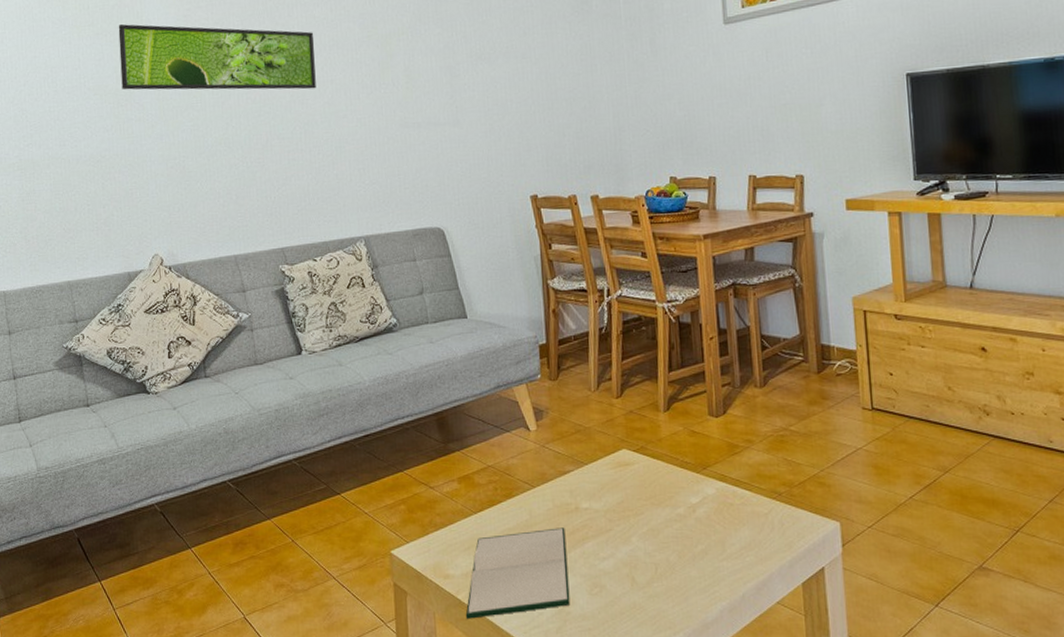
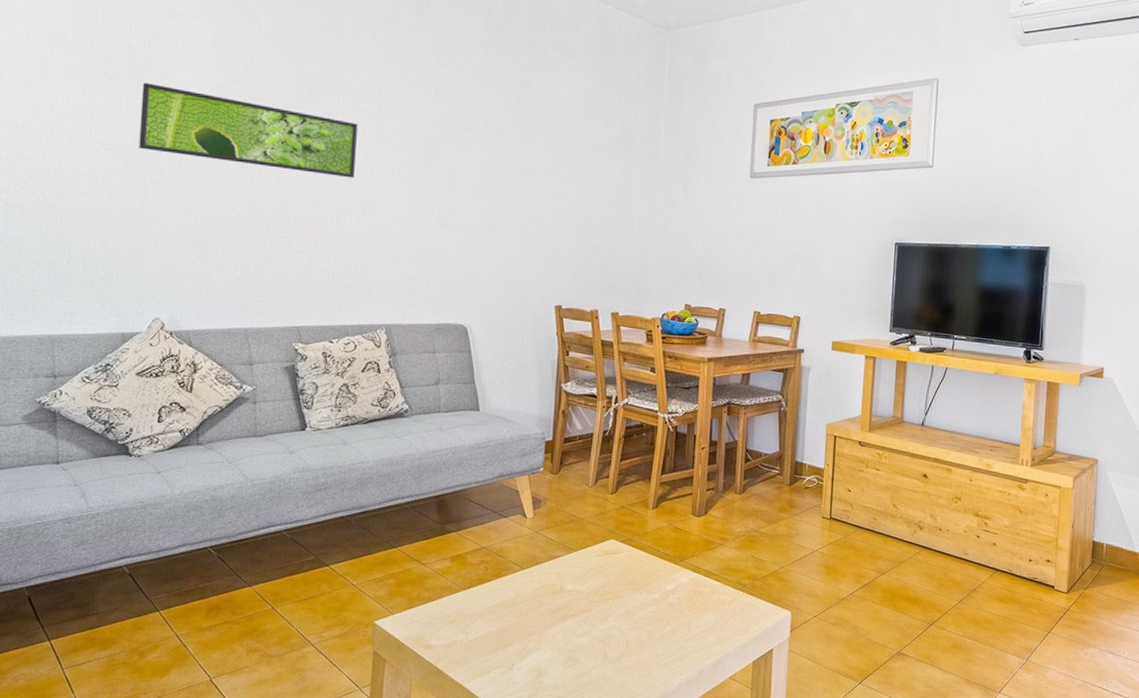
hardback book: present [465,527,571,619] -> none [442,606,548,686]

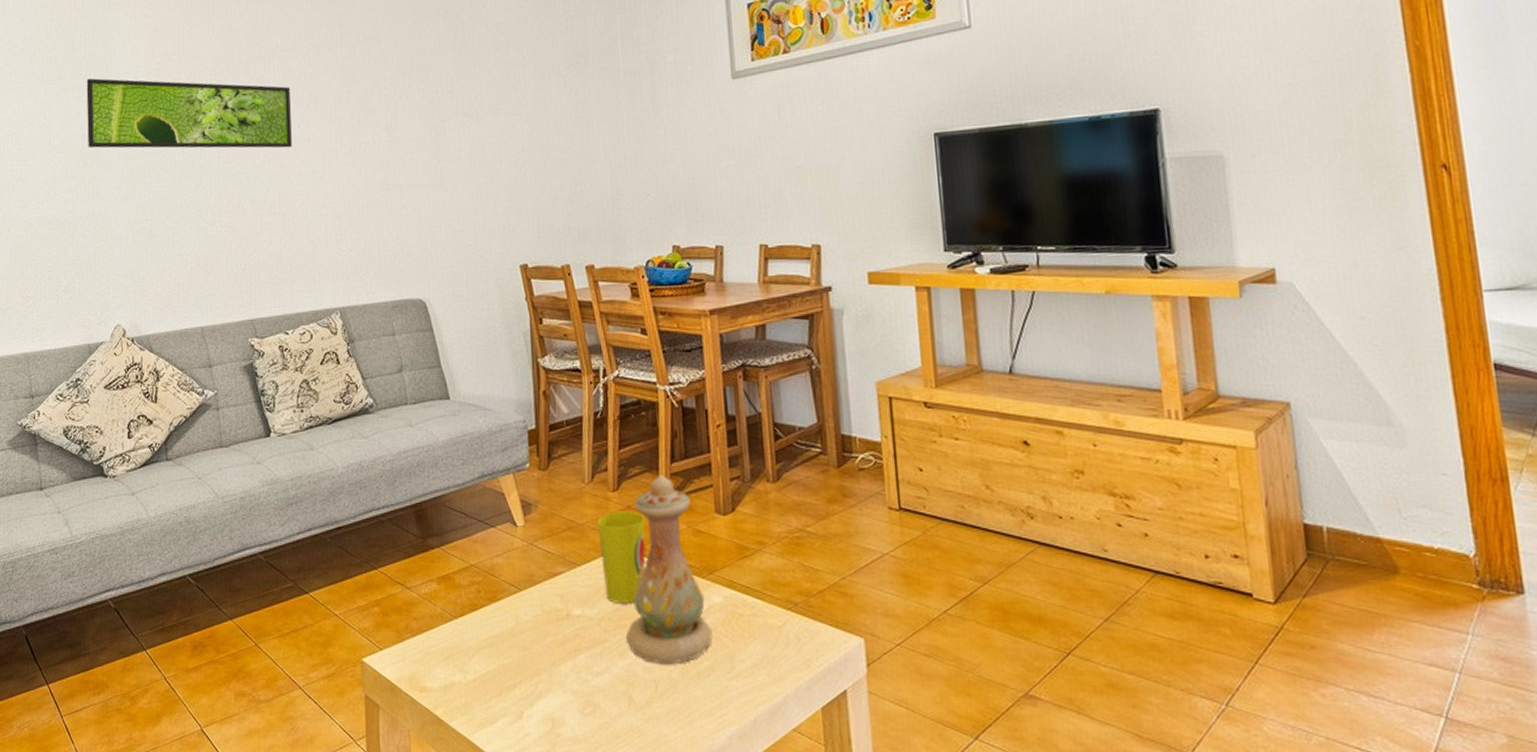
cup: none [594,510,635,582] -> present [597,511,646,603]
vase: none [607,483,677,629] -> present [625,474,712,665]

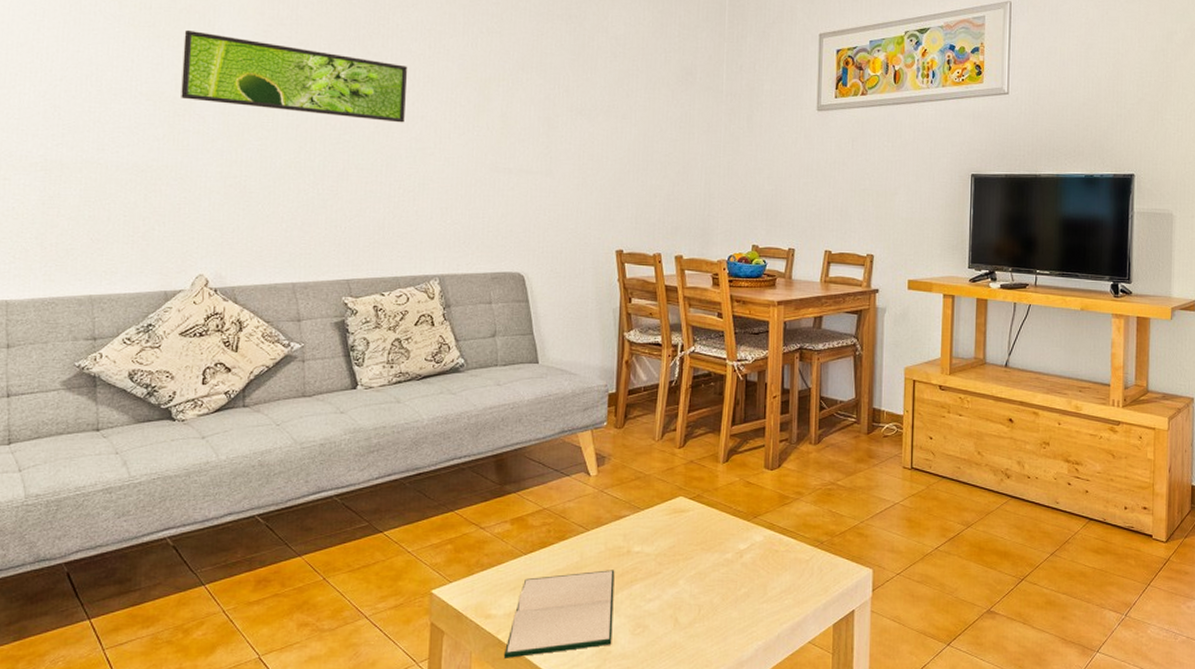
hardback book: none [443,637,560,739] -> present [503,570,615,658]
cup: present [597,511,646,603] -> none [662,465,704,542]
vase: present [625,474,712,665] -> none [677,435,751,592]

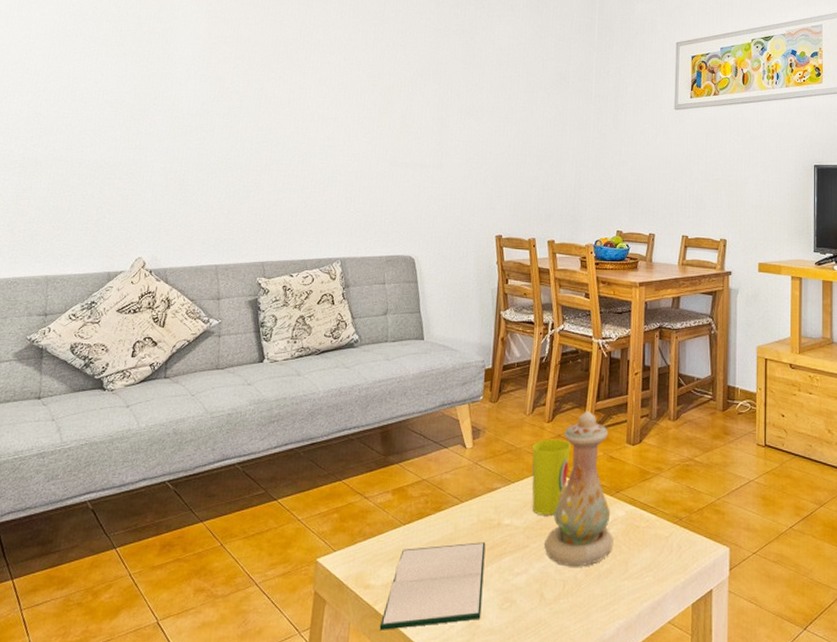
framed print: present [181,30,407,123] -> none [138,49,325,124]
cup: none [662,465,704,542] -> present [531,439,571,515]
vase: none [677,435,751,592] -> present [543,410,614,567]

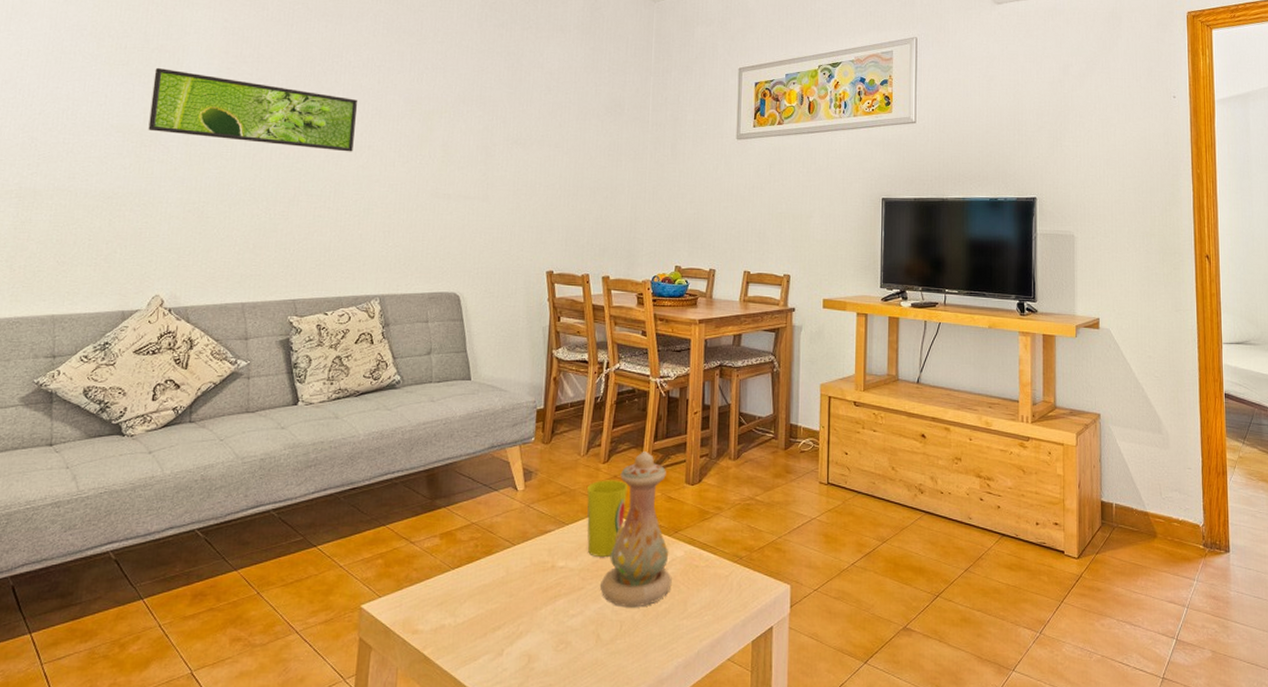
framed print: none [138,49,325,124] -> present [148,68,357,152]
hardback book: present [379,542,486,630] -> none [429,585,539,675]

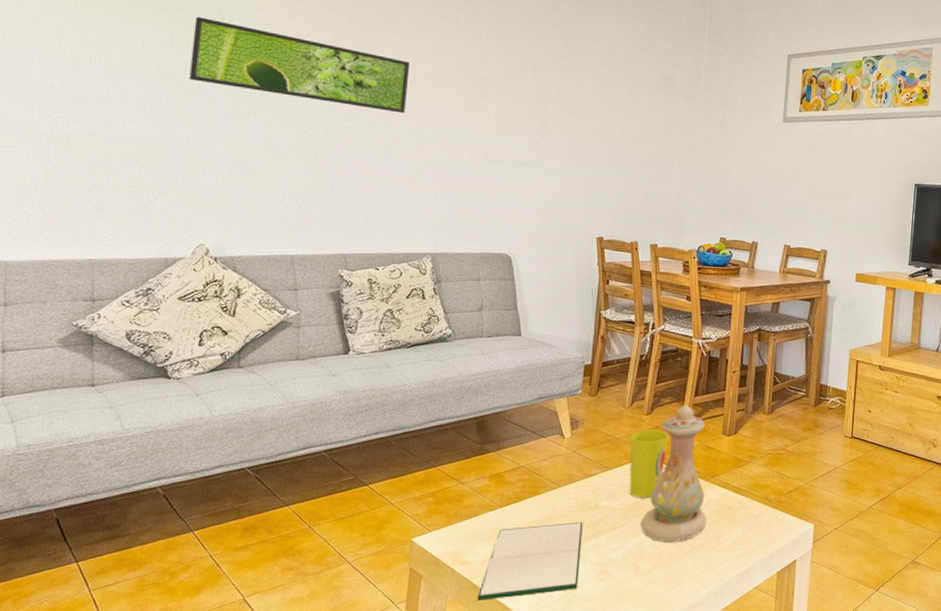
hardback book: none [429,585,539,675] -> present [477,522,583,600]

